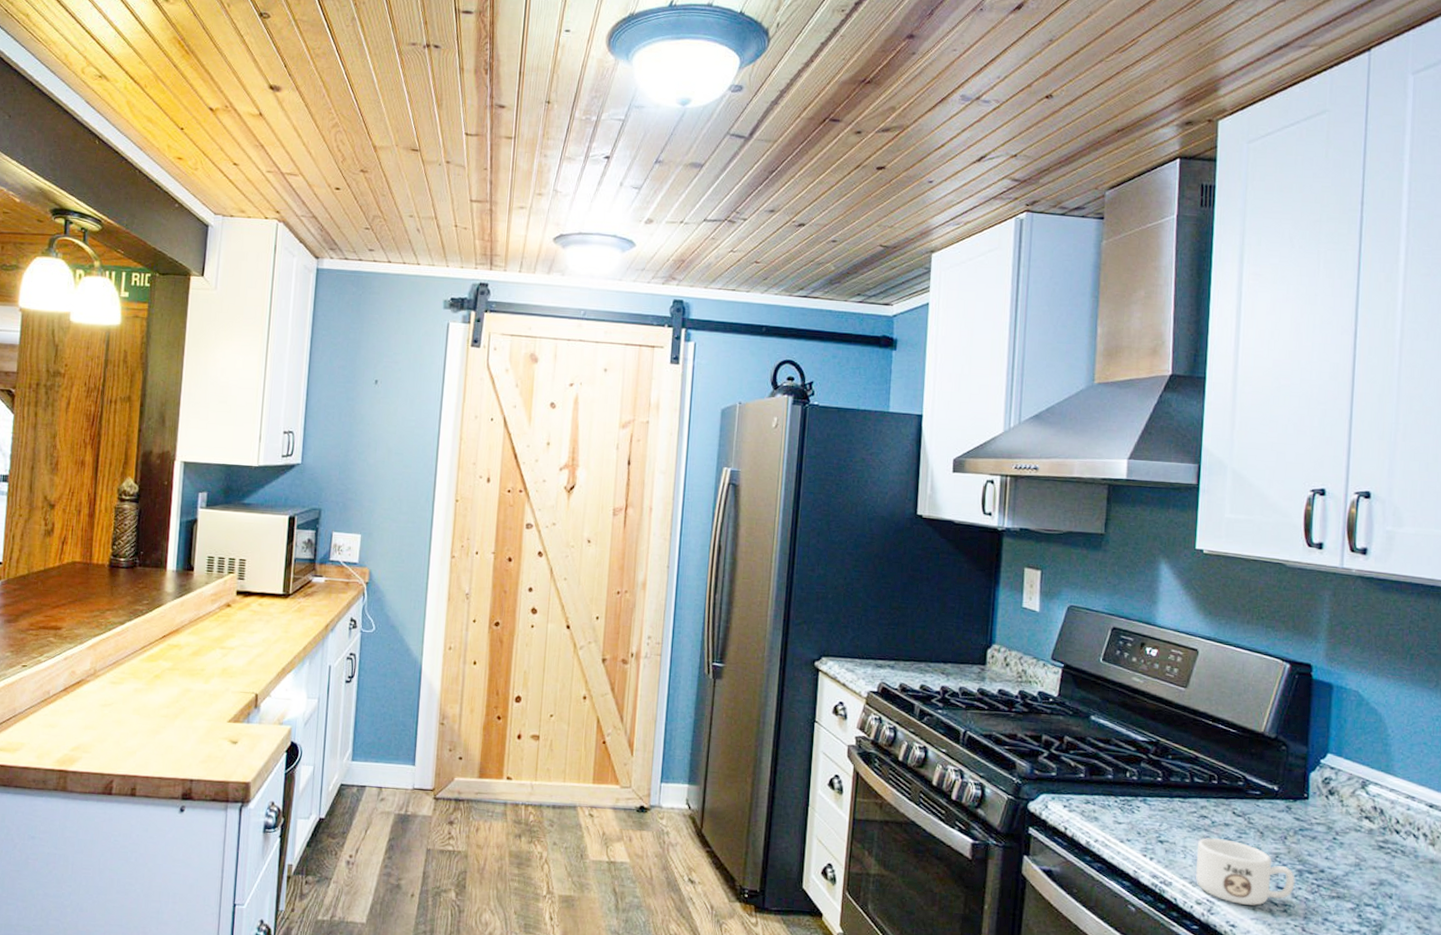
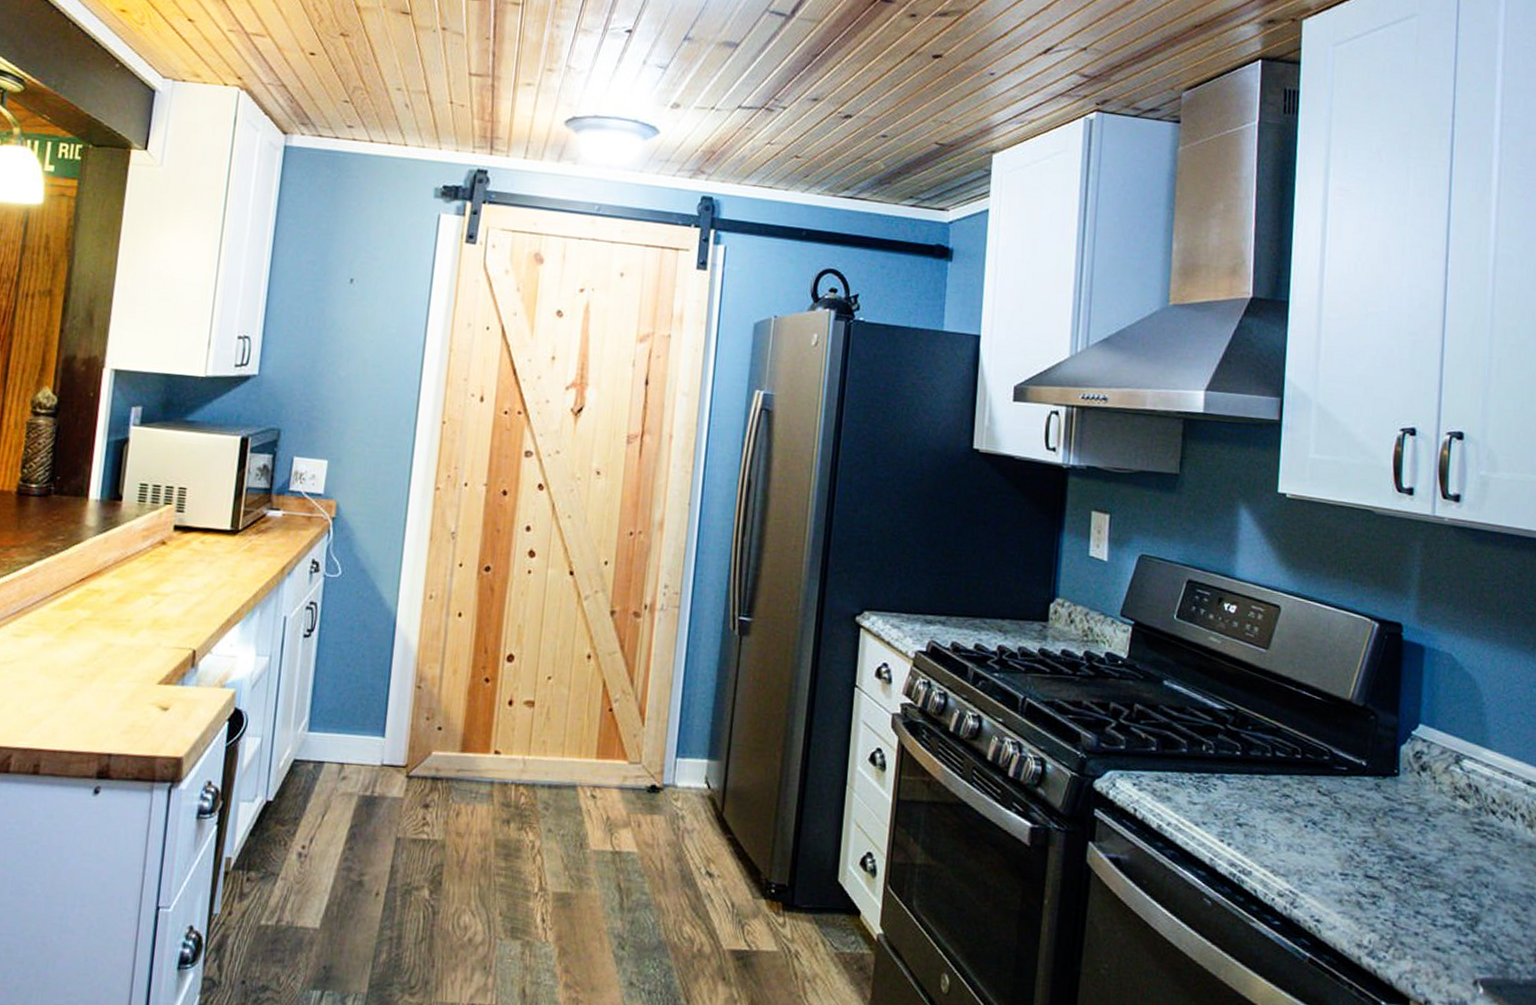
mug: present [1196,837,1295,906] -> none [1278,819,1385,897]

